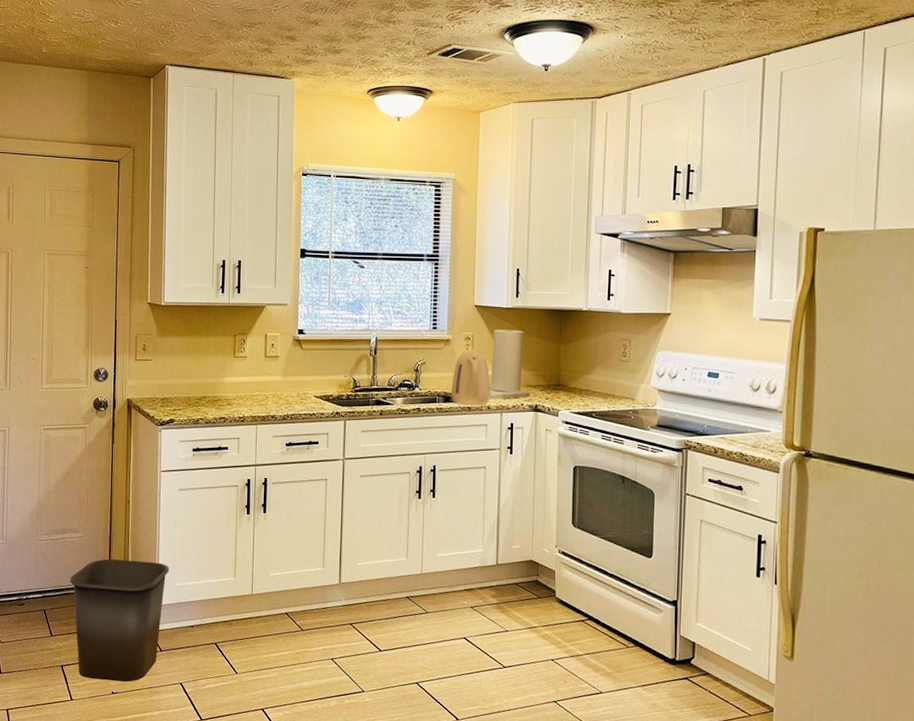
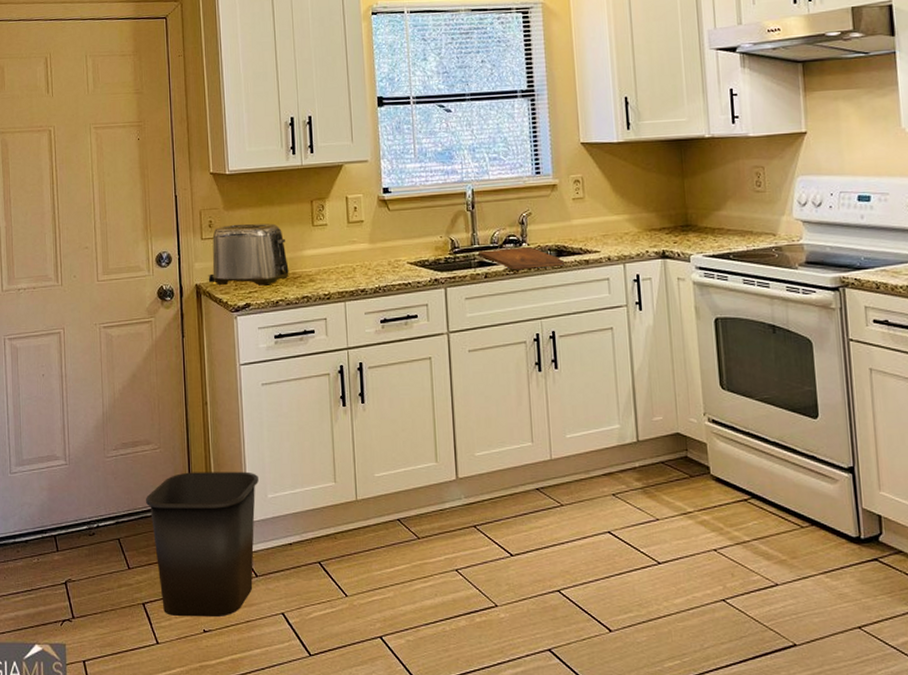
toaster: none [138,349,210,405] -> present [208,223,289,285]
cutting board: none [376,391,451,411] -> present [478,247,565,269]
kettle: present [451,350,491,406] -> none [563,195,610,259]
paper towel: present [489,329,530,400] -> none [605,166,655,249]

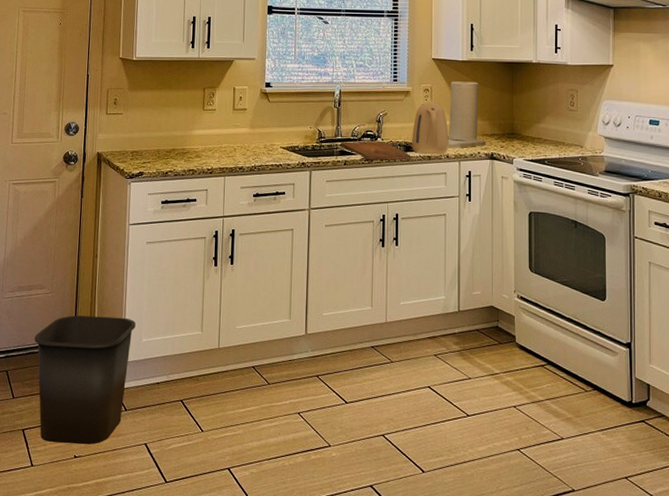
toaster: present [208,223,289,285] -> none [109,103,180,158]
kettle: none [563,195,610,259] -> present [412,102,449,155]
paper towel: none [605,166,655,249] -> present [448,81,486,149]

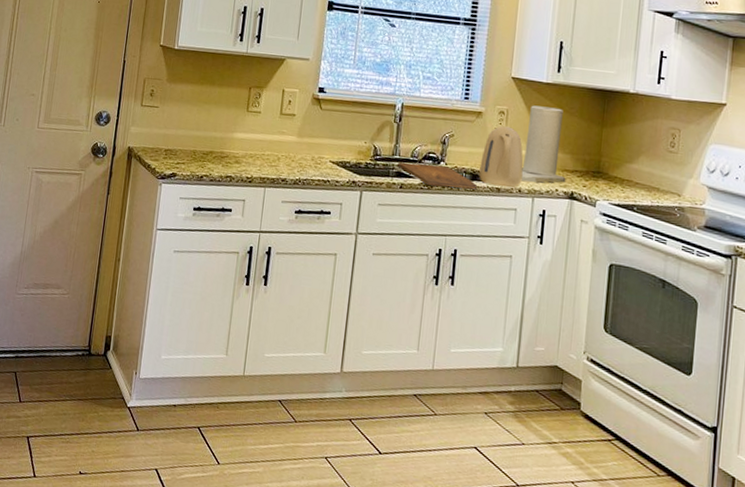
waste bin: present [35,315,136,444] -> none [45,321,156,462]

